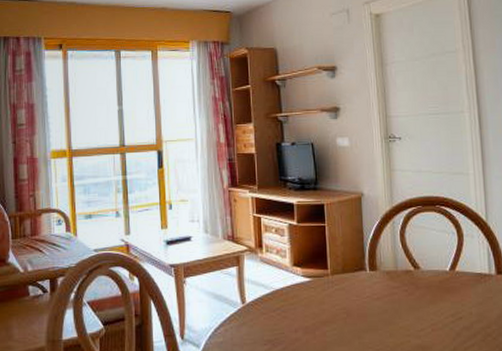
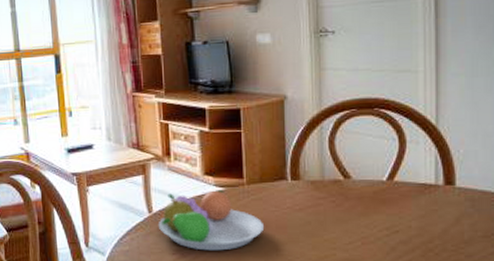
fruit bowl: none [250,280,347,341] -> present [158,190,263,251]

